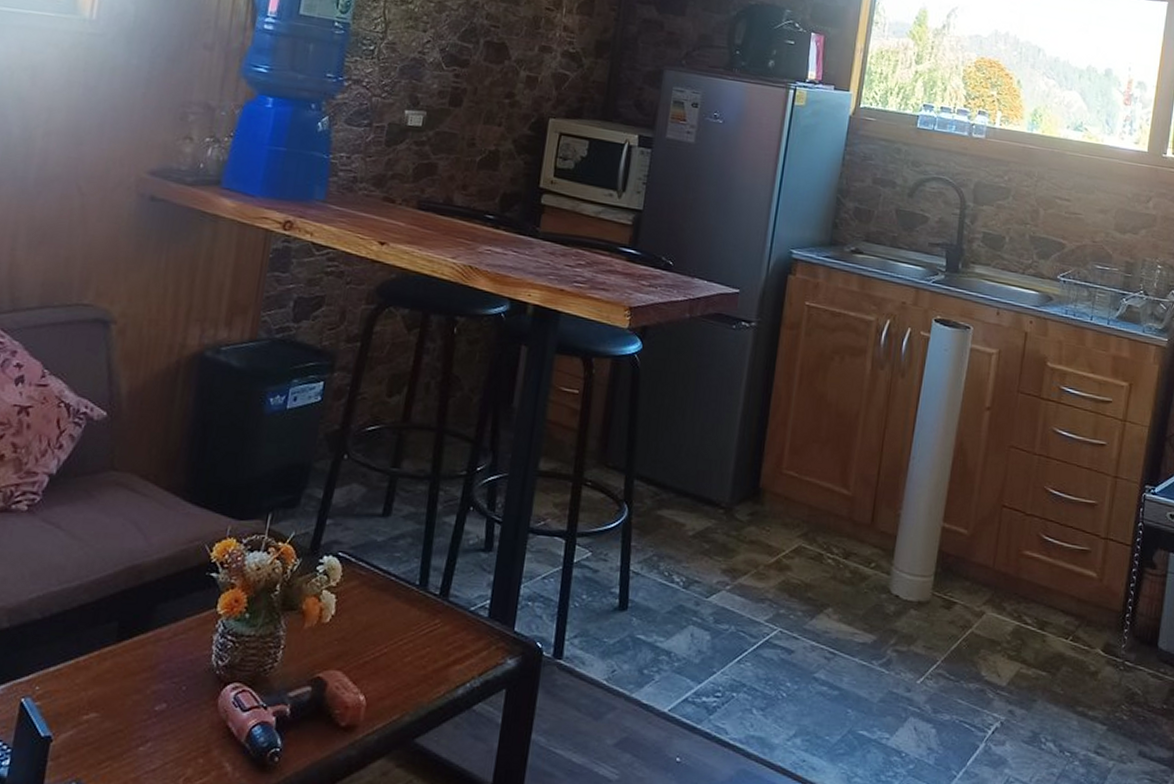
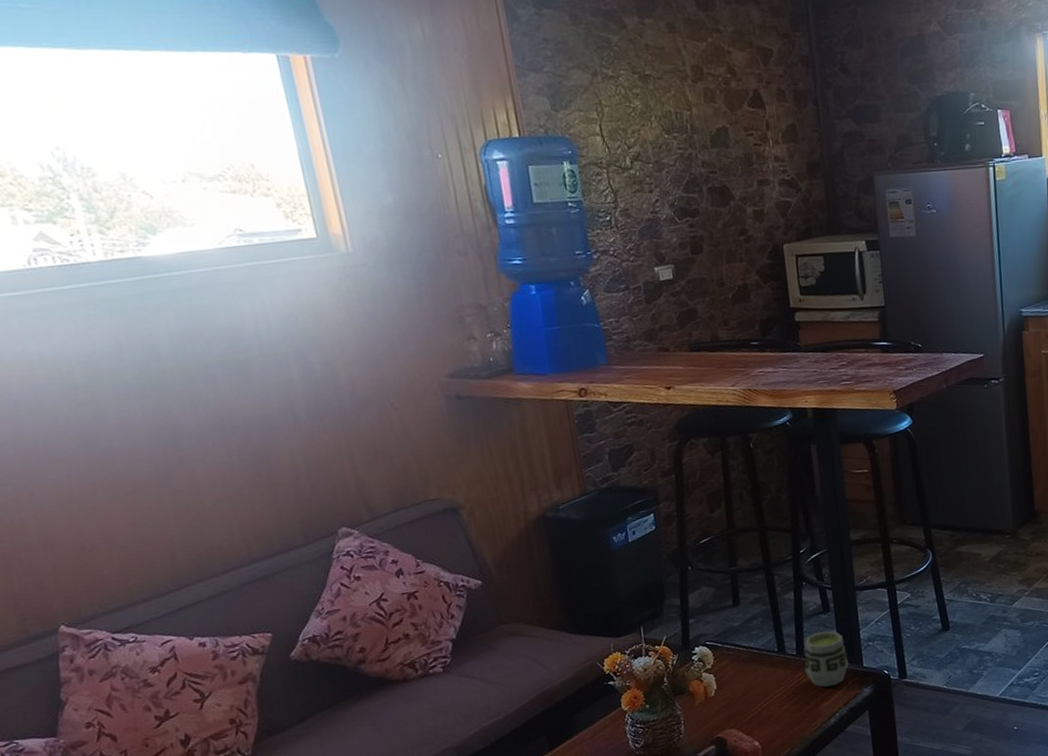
cup: none [444,574,500,646] -> present [804,631,848,687]

